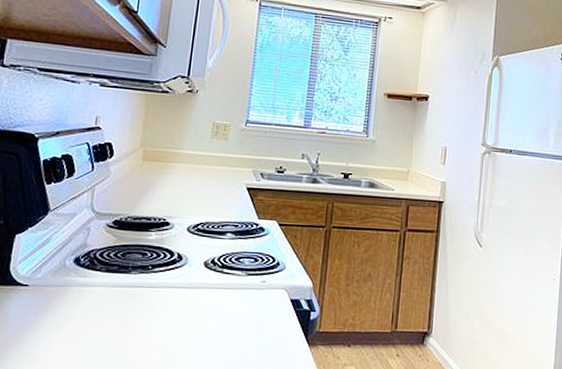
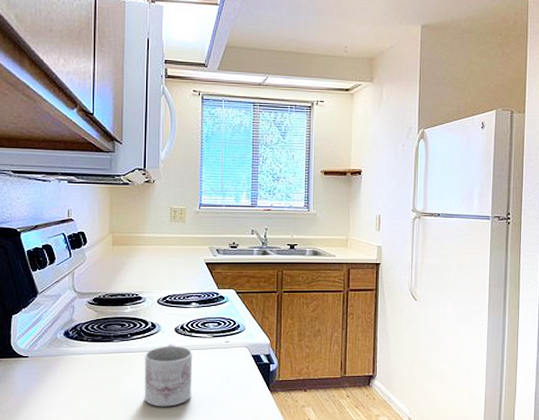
mug: none [159,279,223,357] -> present [144,343,193,407]

